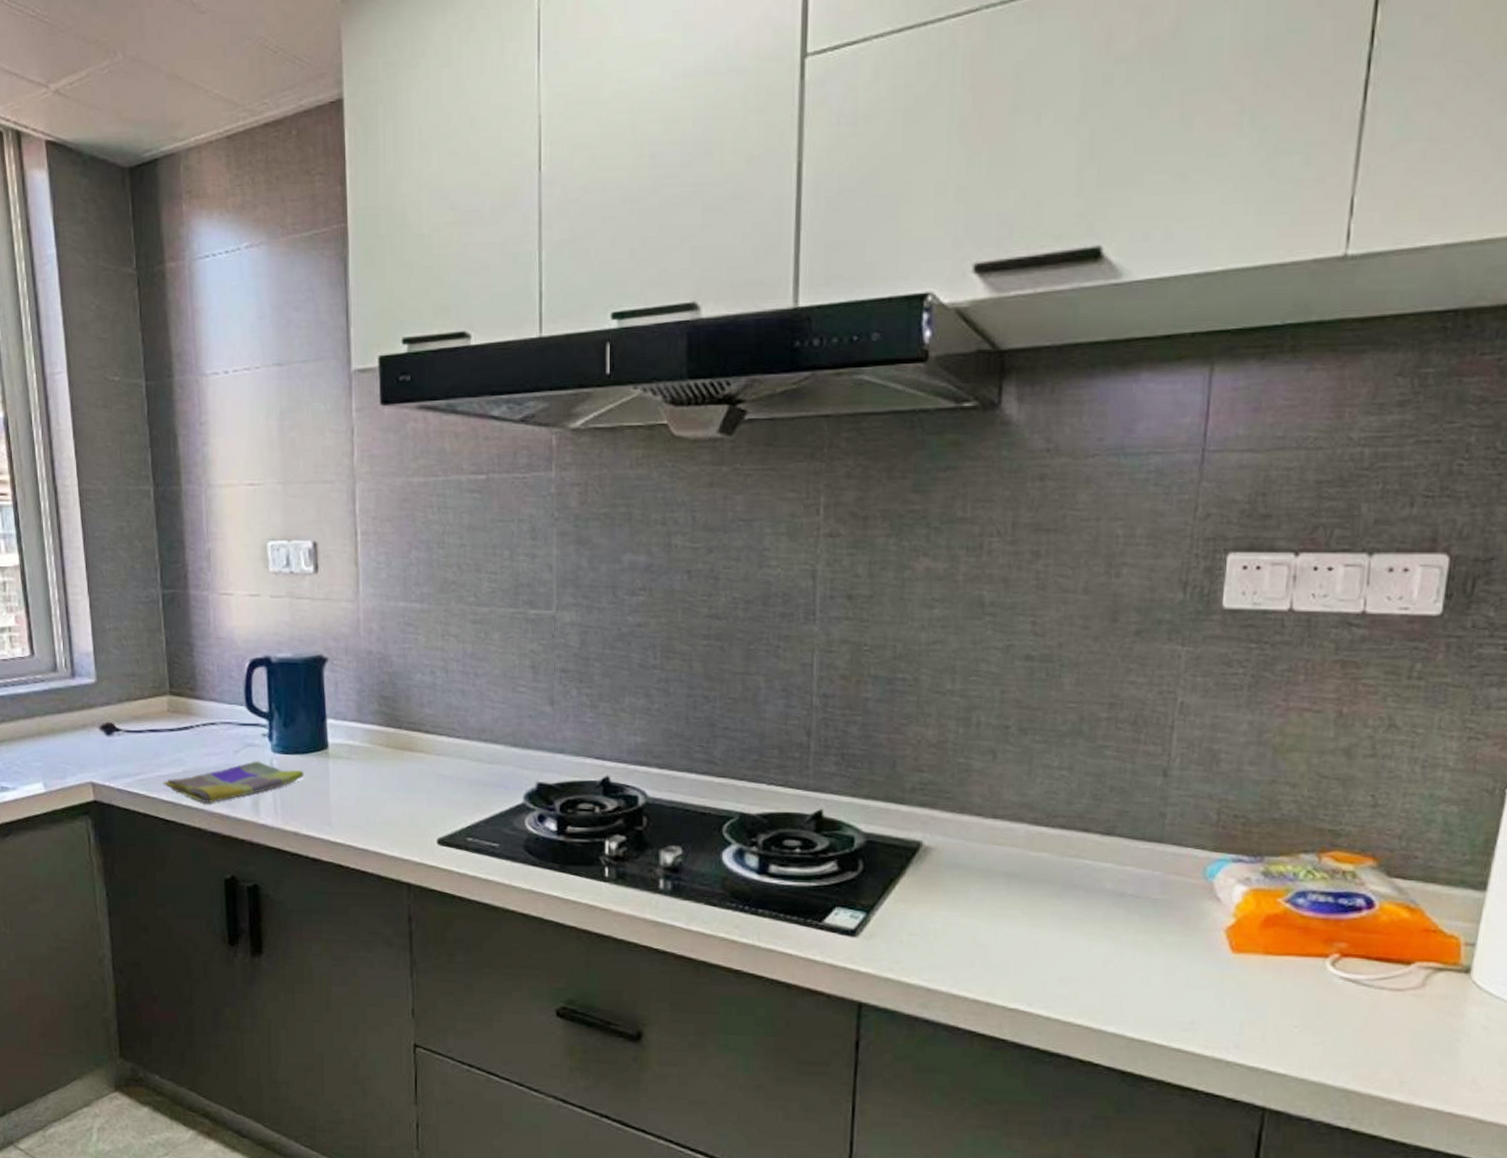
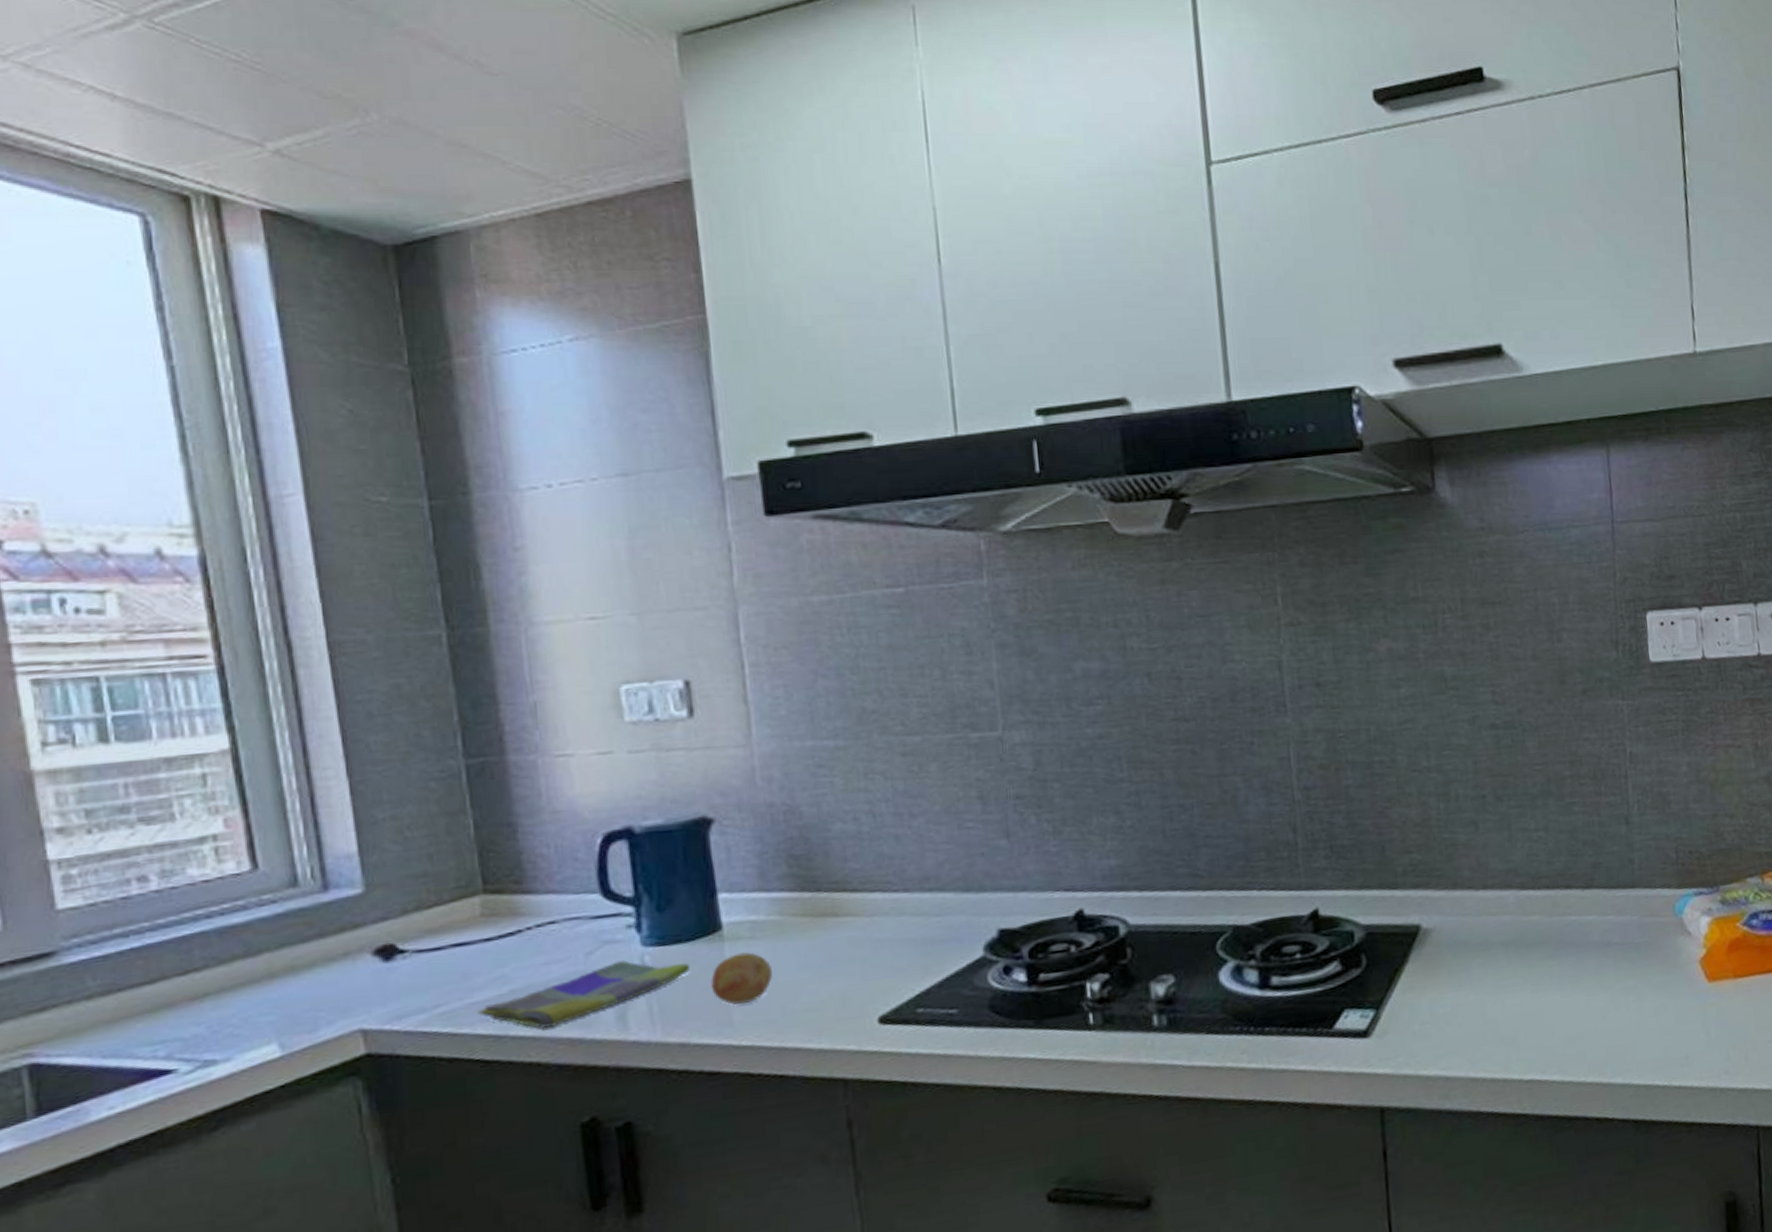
fruit: none [318,769,362,809] -> present [710,952,772,1005]

